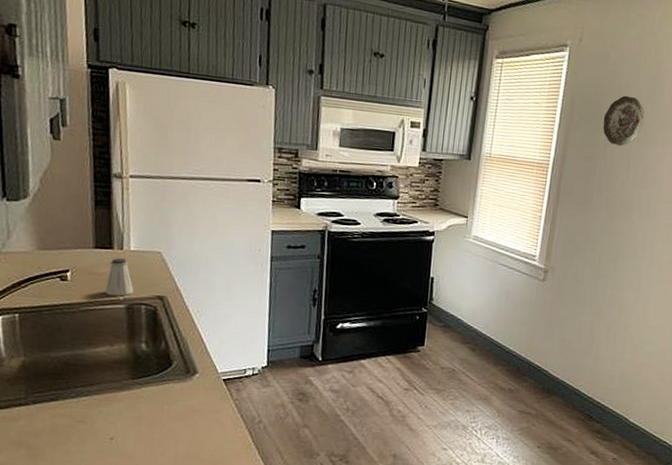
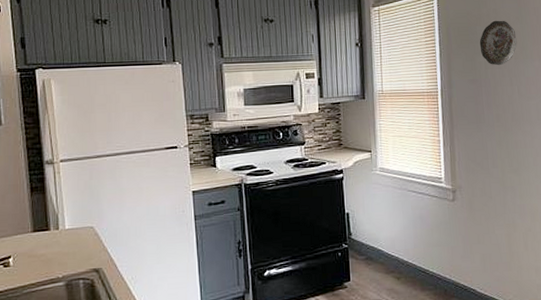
saltshaker: present [105,258,134,296] -> none [45,238,71,275]

